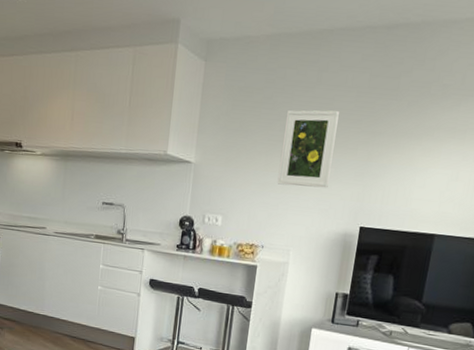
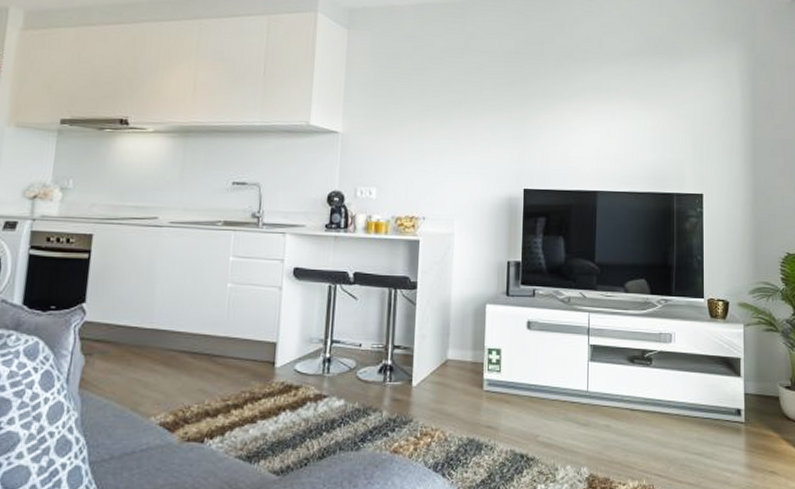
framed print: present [277,110,339,188] -> none [434,74,490,152]

